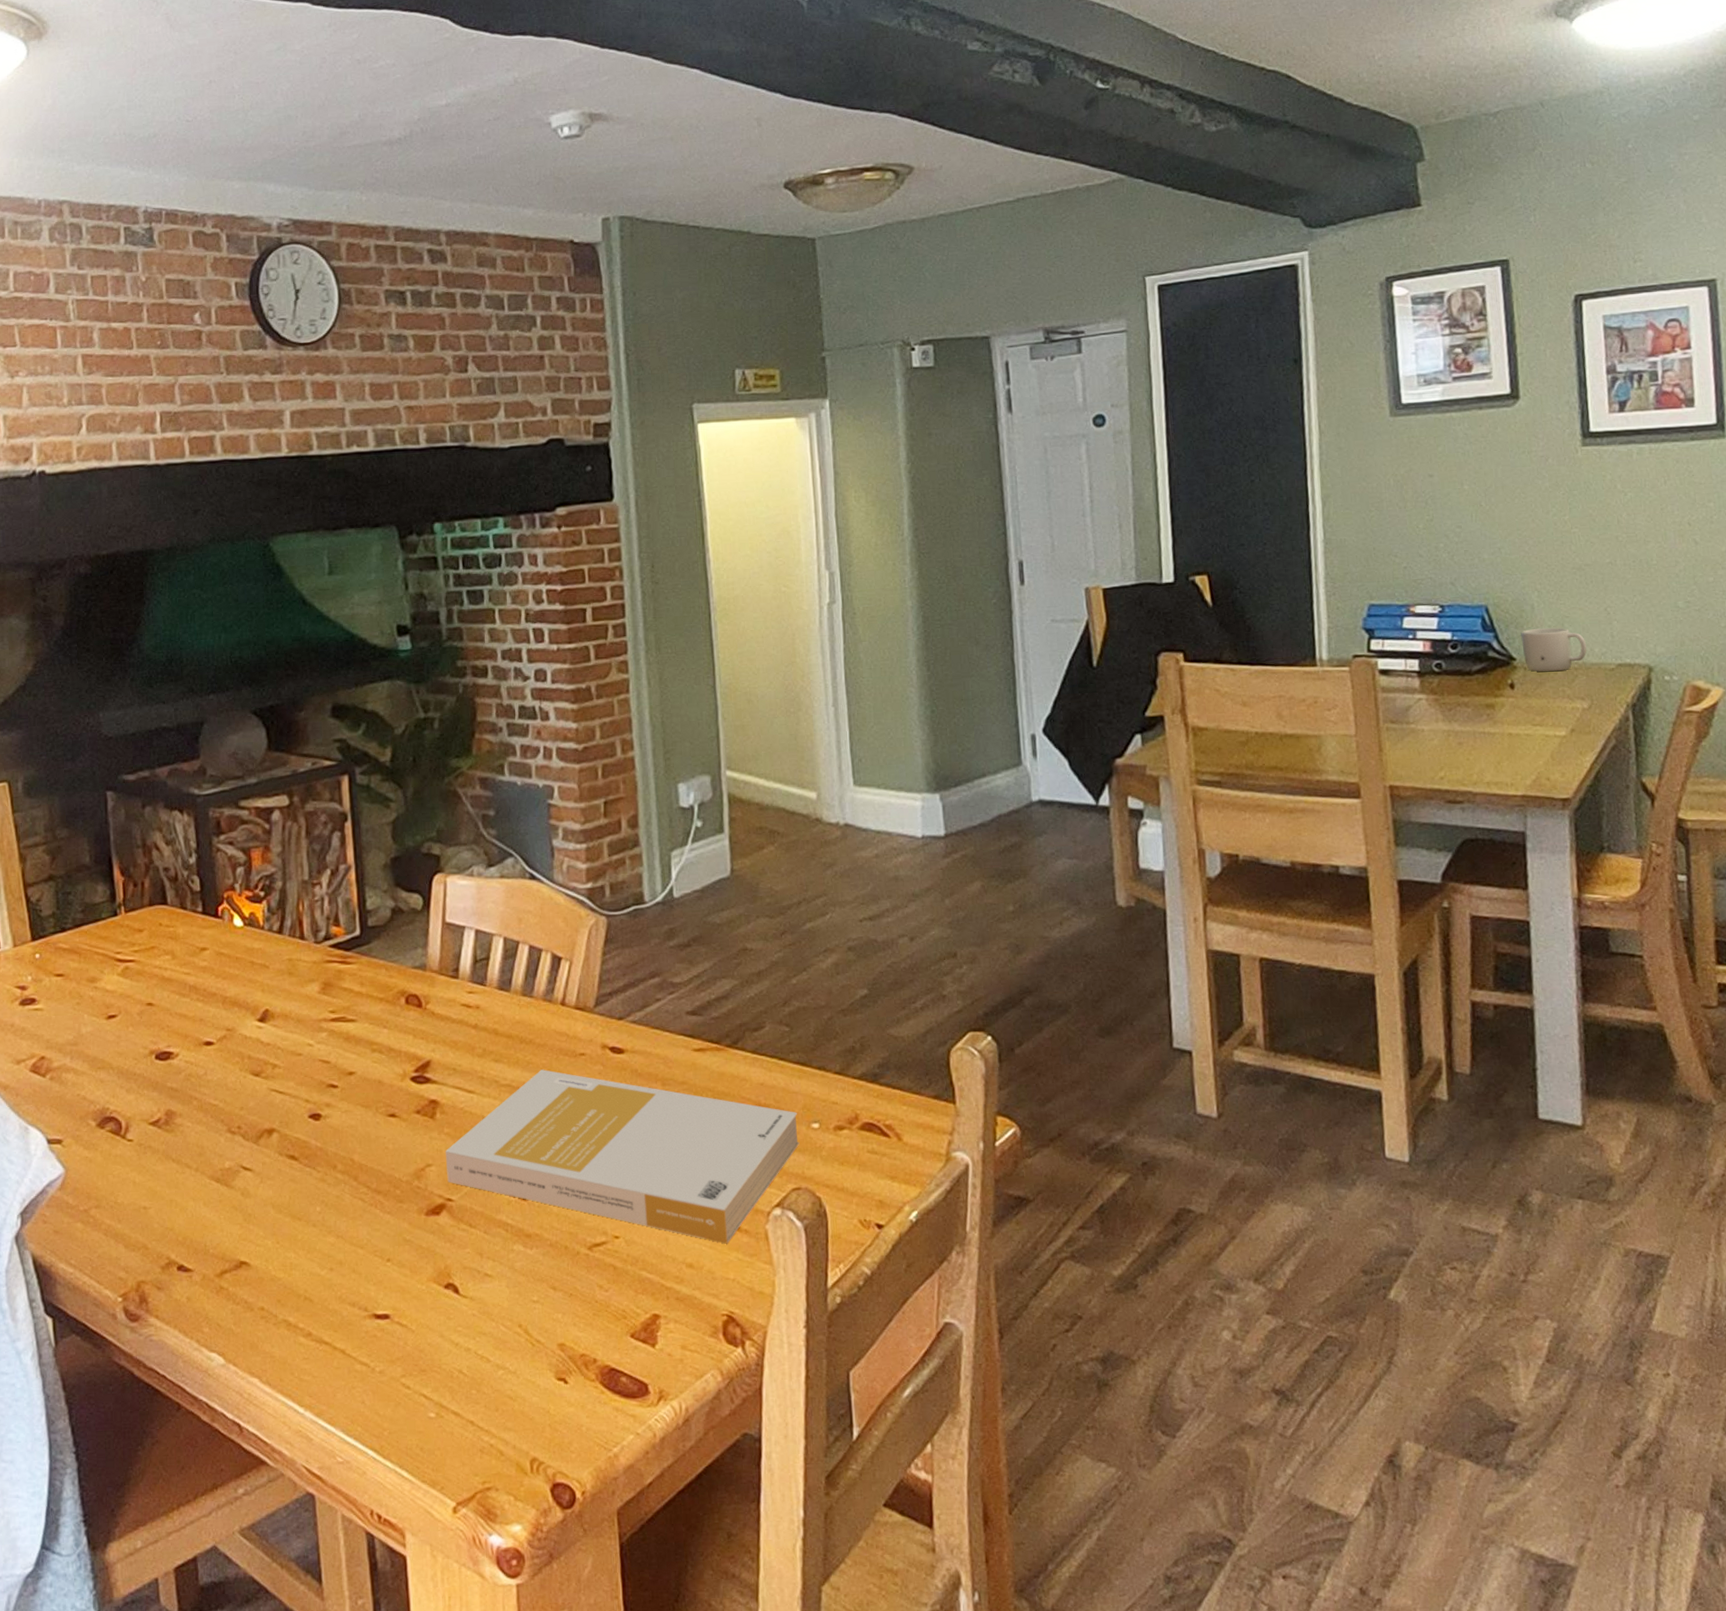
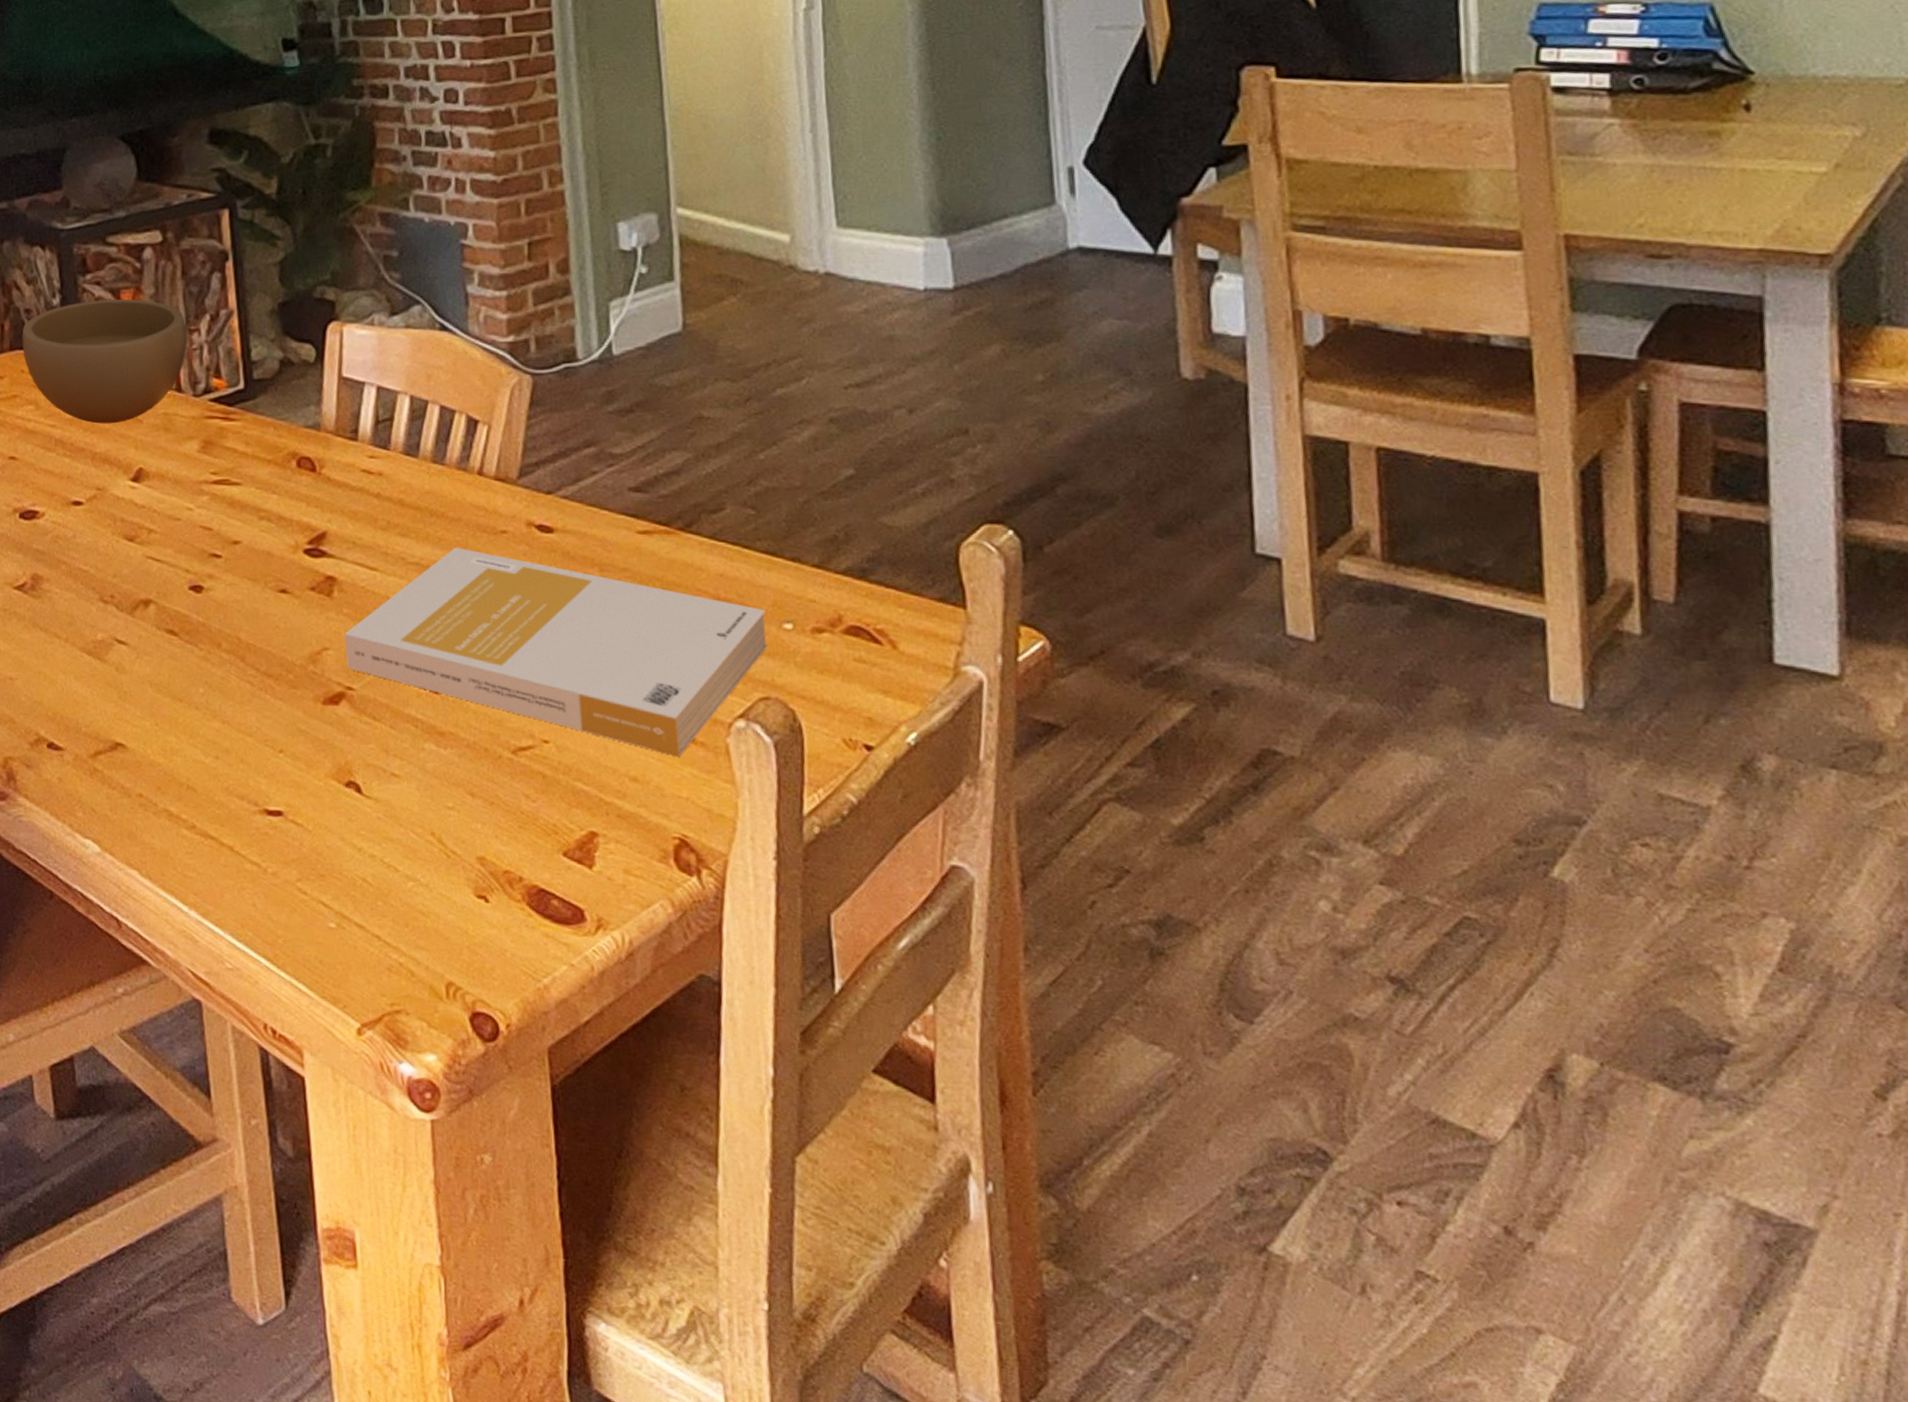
bowl: none [160,857,310,971] -> present [22,299,187,424]
mug: present [1520,627,1587,672] -> none [1762,31,1863,90]

